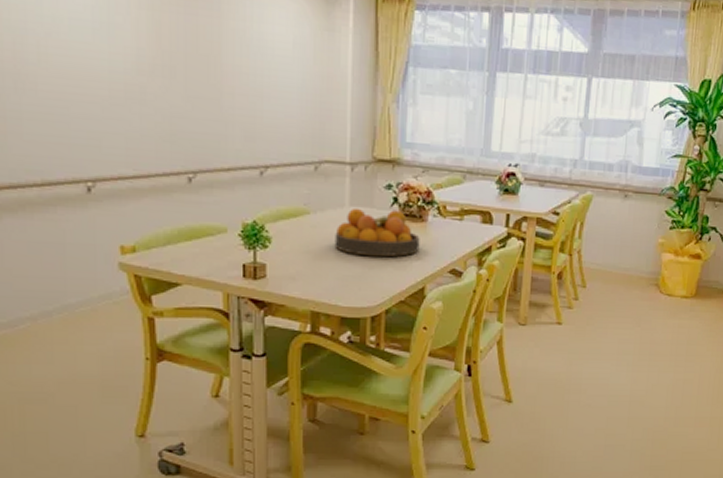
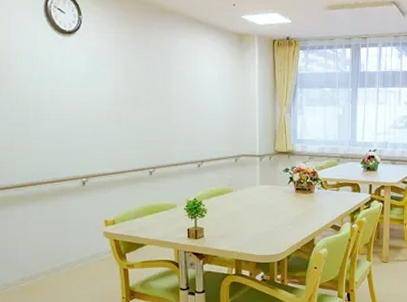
fruit bowl: present [334,207,420,258] -> none [250,186,309,219]

